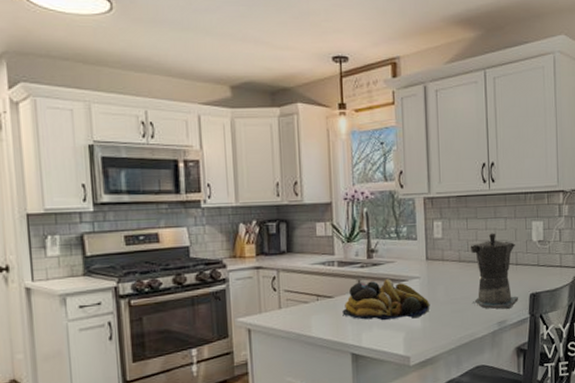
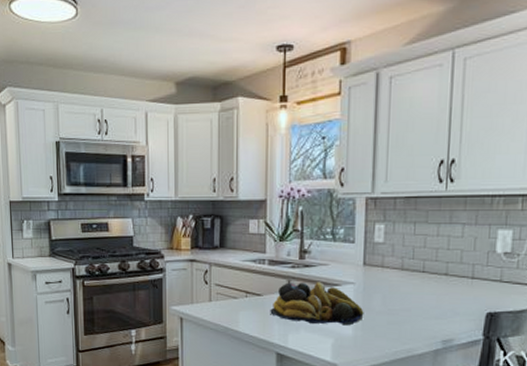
coffee maker: present [470,233,519,309] -> none [412,240,473,327]

